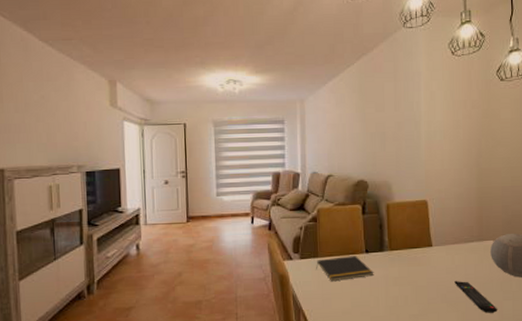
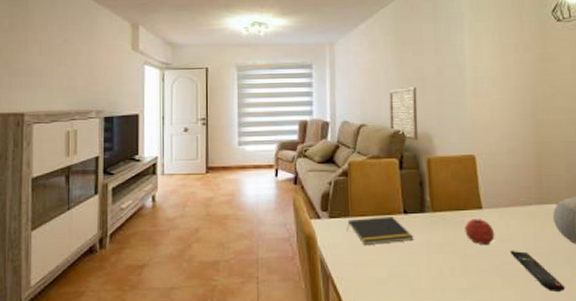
wall art: none [354,141,379,188] -> present [389,87,419,140]
fruit: none [417,255,442,278] -> present [465,219,495,246]

